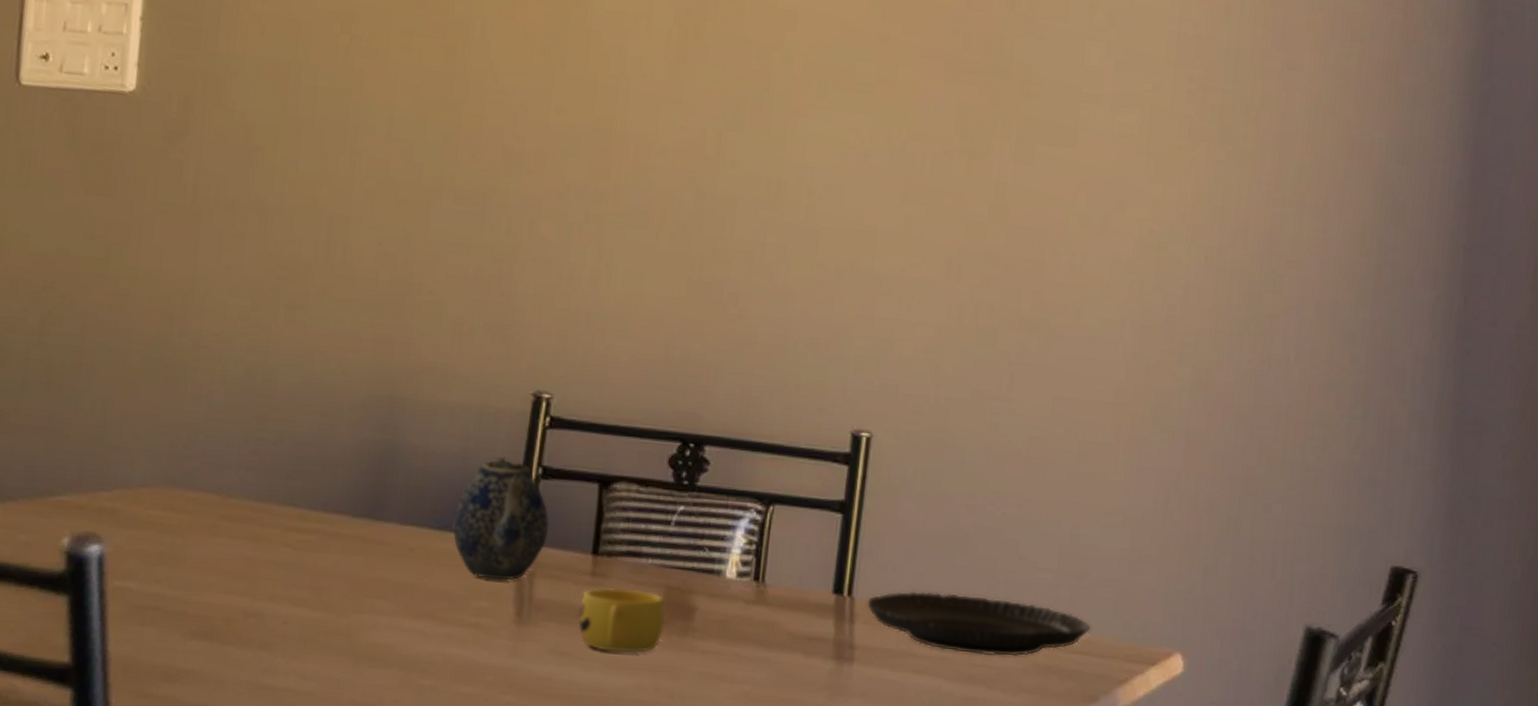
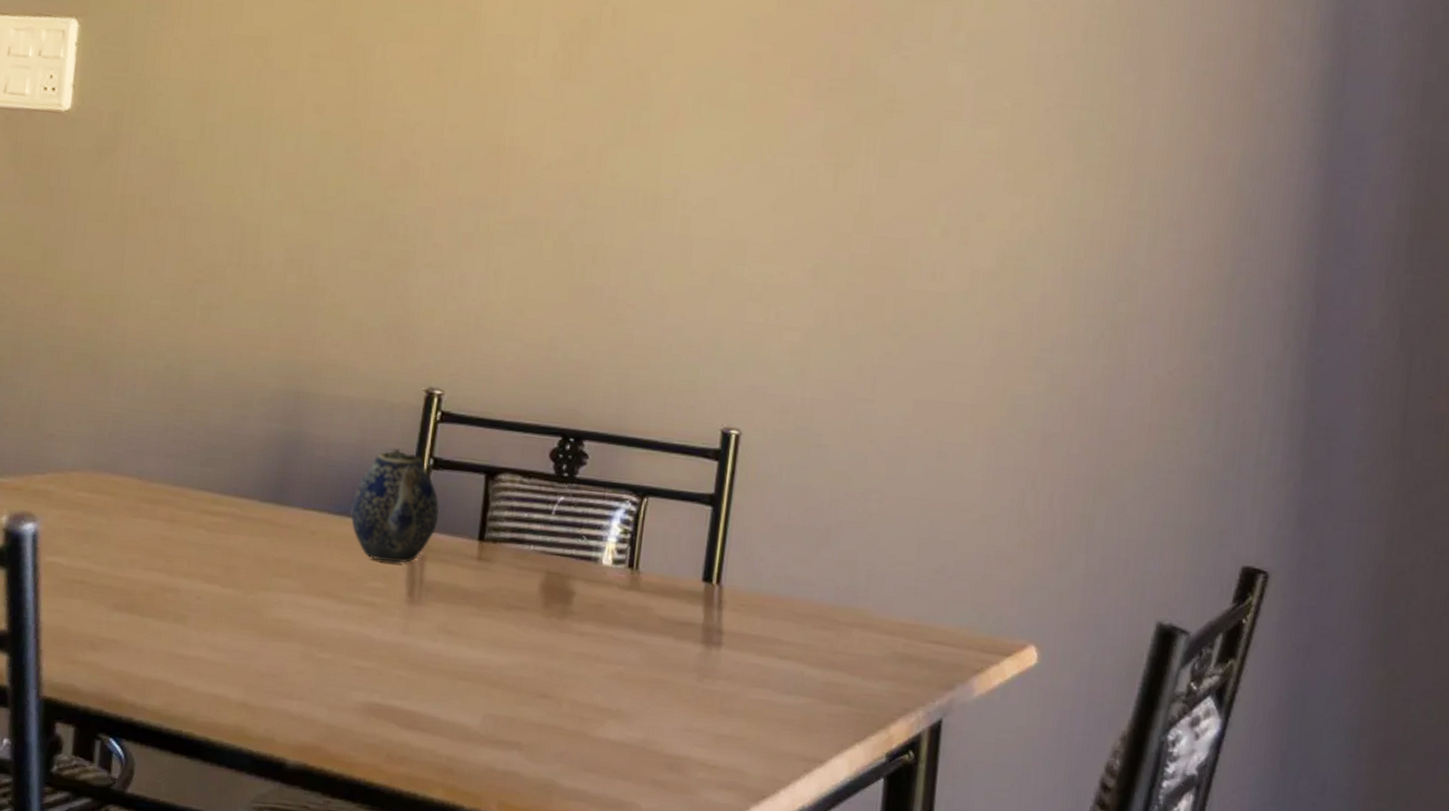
cup: present [578,587,666,653] -> none [465,571,546,633]
tart tin: present [867,591,1092,657] -> none [734,580,949,645]

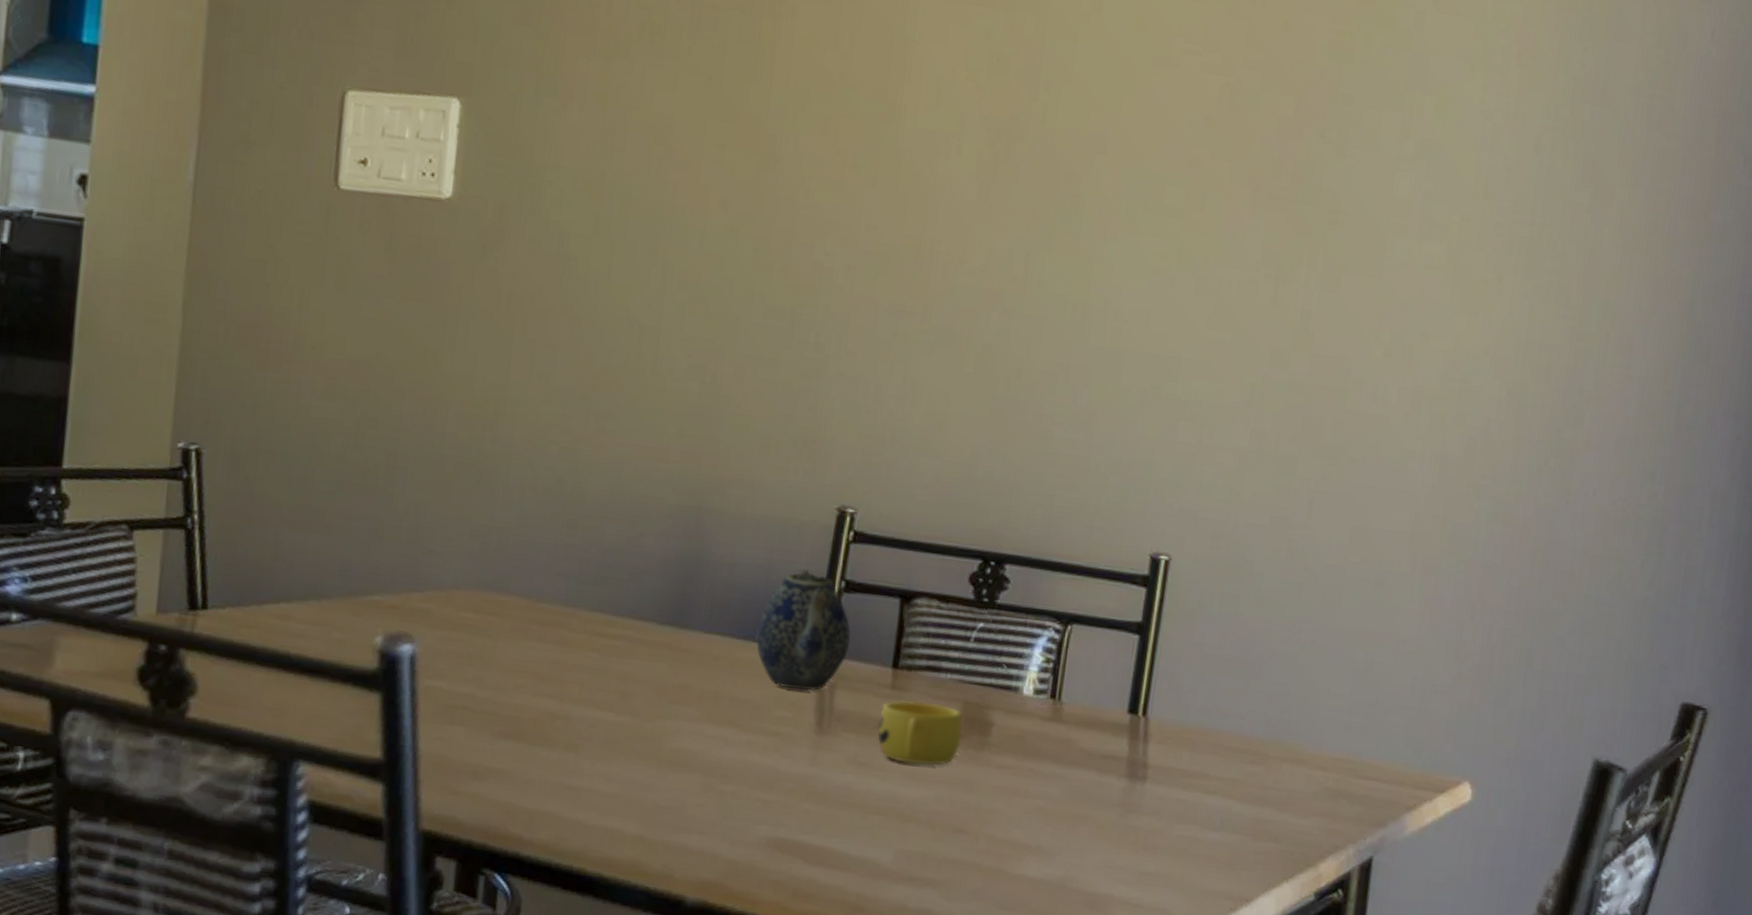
cup: none [465,571,546,633] -> present [877,701,963,765]

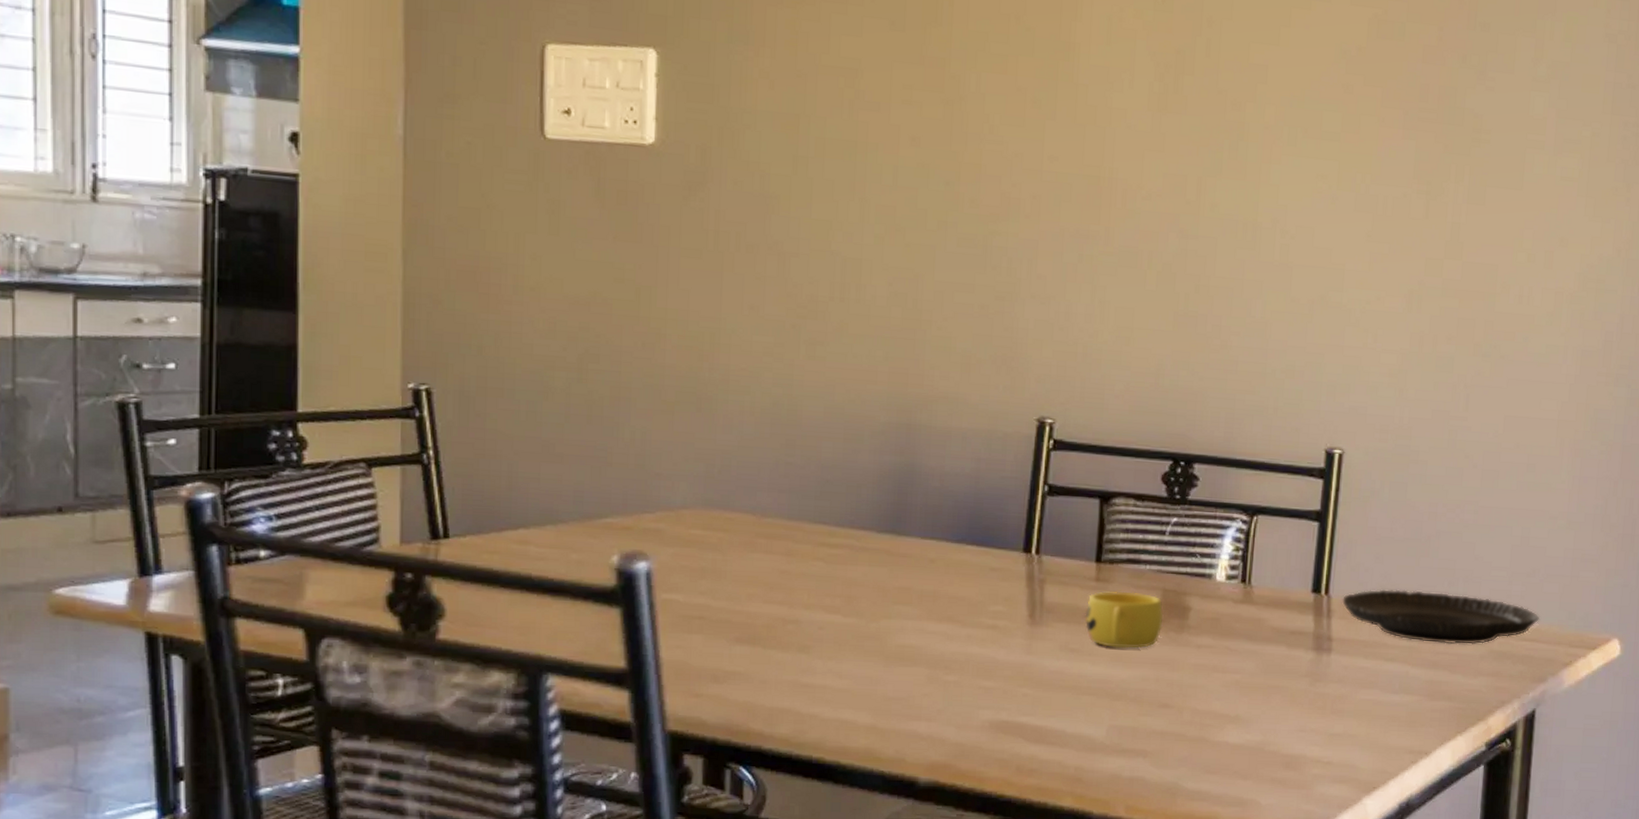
teapot: present [756,569,851,691] -> none [968,476,1056,587]
tart tin: none [1161,713,1382,781] -> present [1342,589,1540,645]

